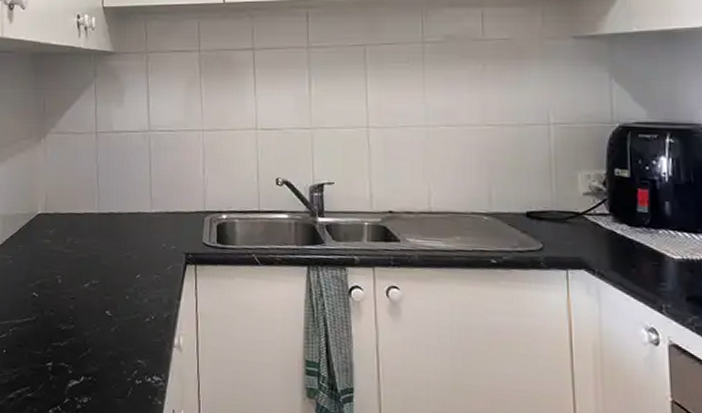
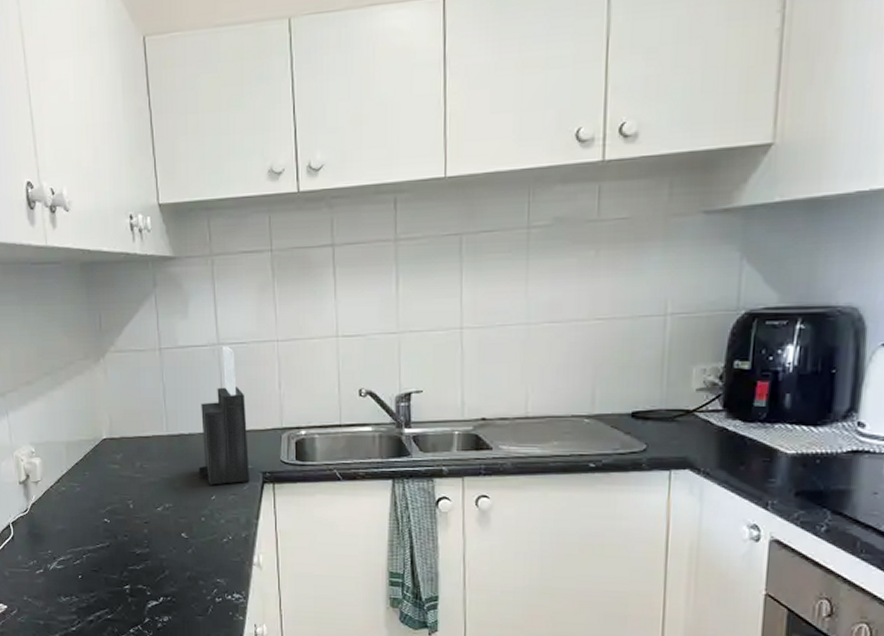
knife block: none [125,133,174,264] -> present [198,347,250,485]

